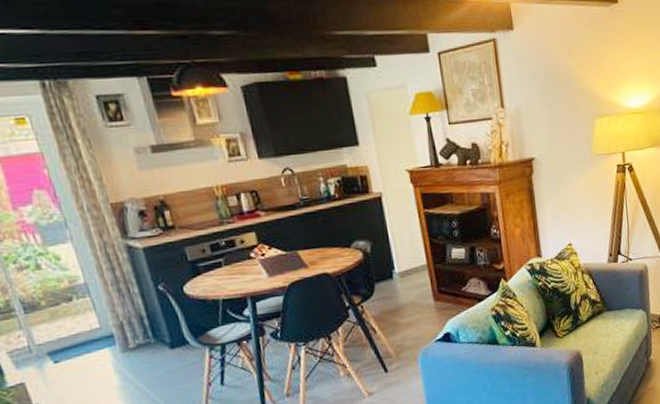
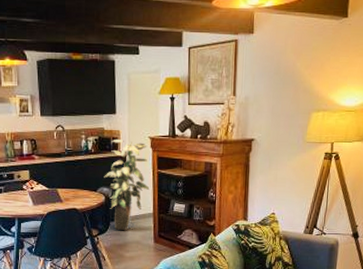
indoor plant: none [357,176,418,293] -> present [104,139,150,231]

